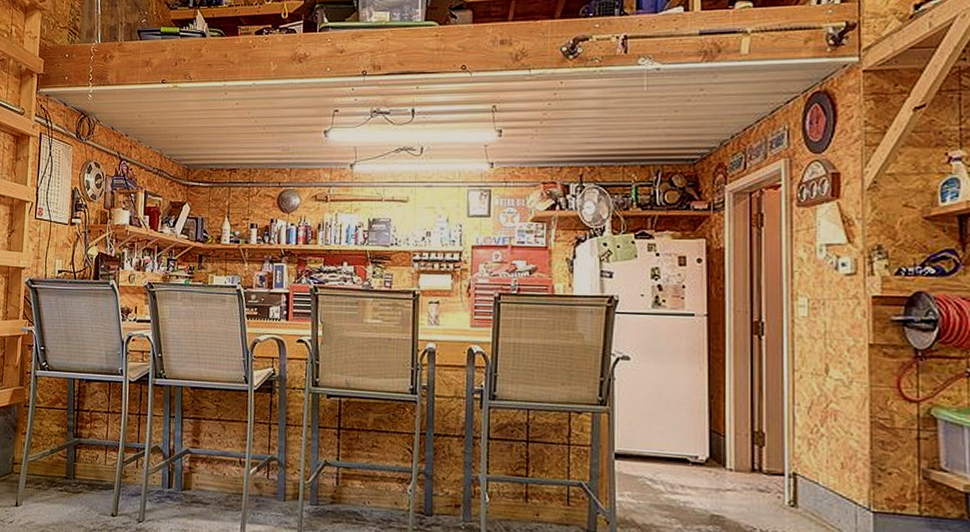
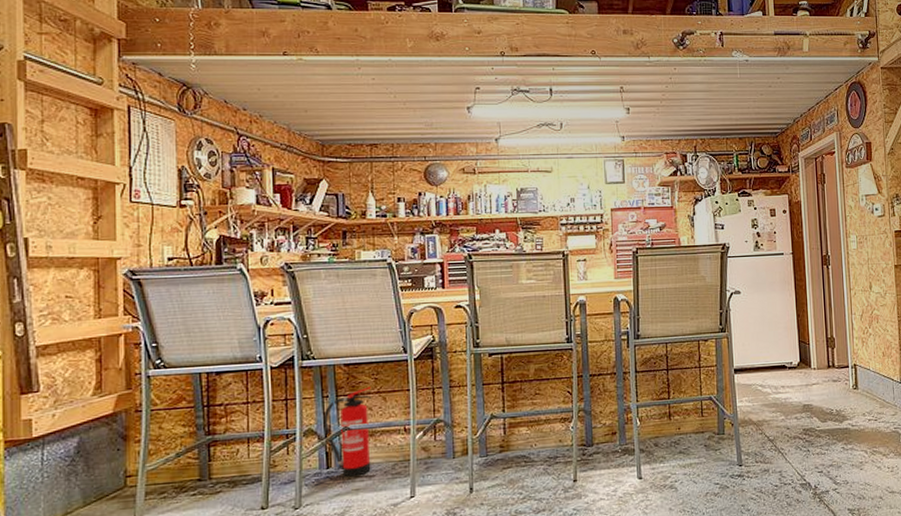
fire extinguisher: none [168,412,213,502] -> present [323,386,372,477]

